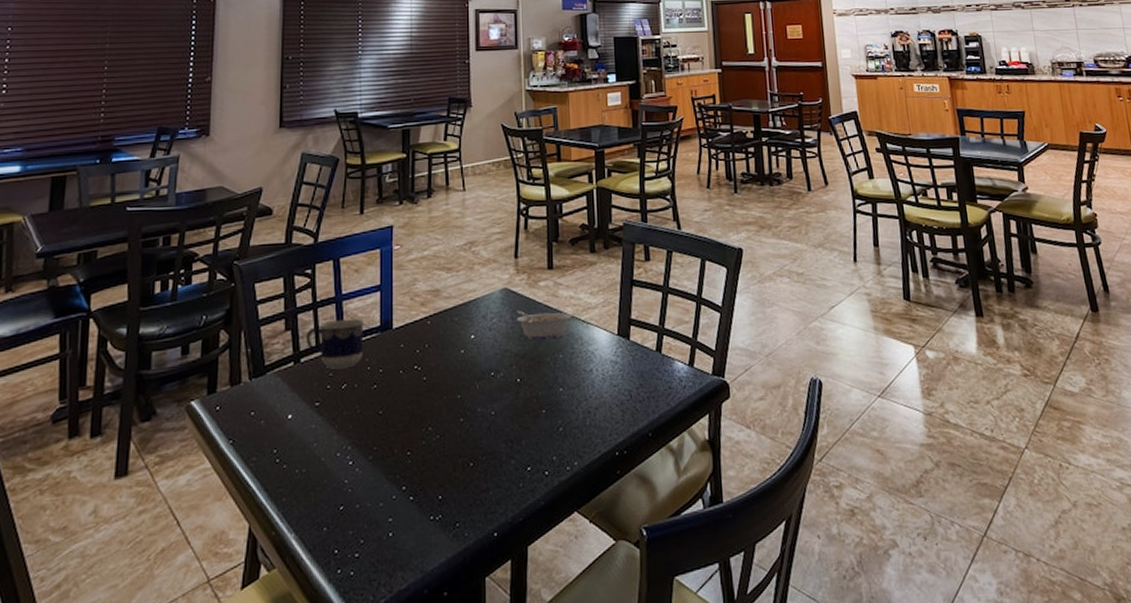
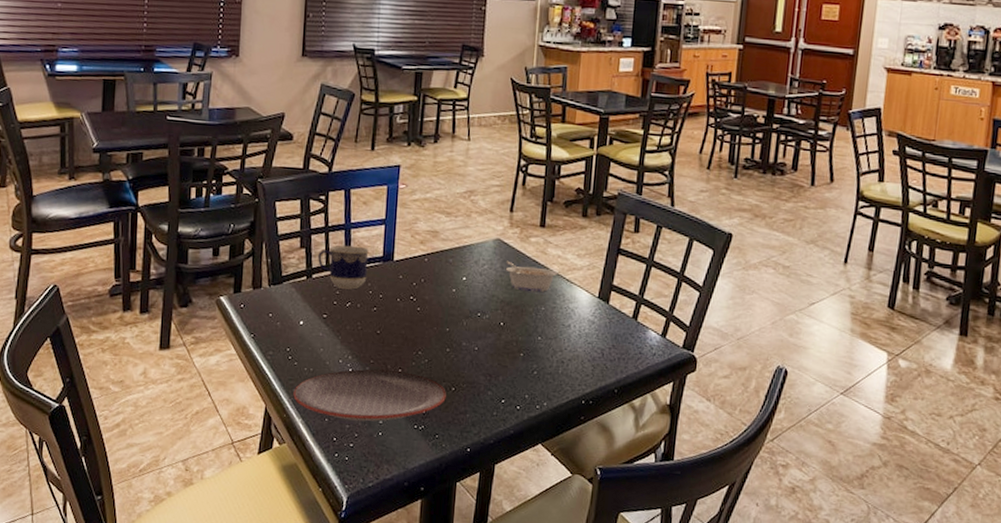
plate: none [283,454,464,525] -> present [293,369,446,422]

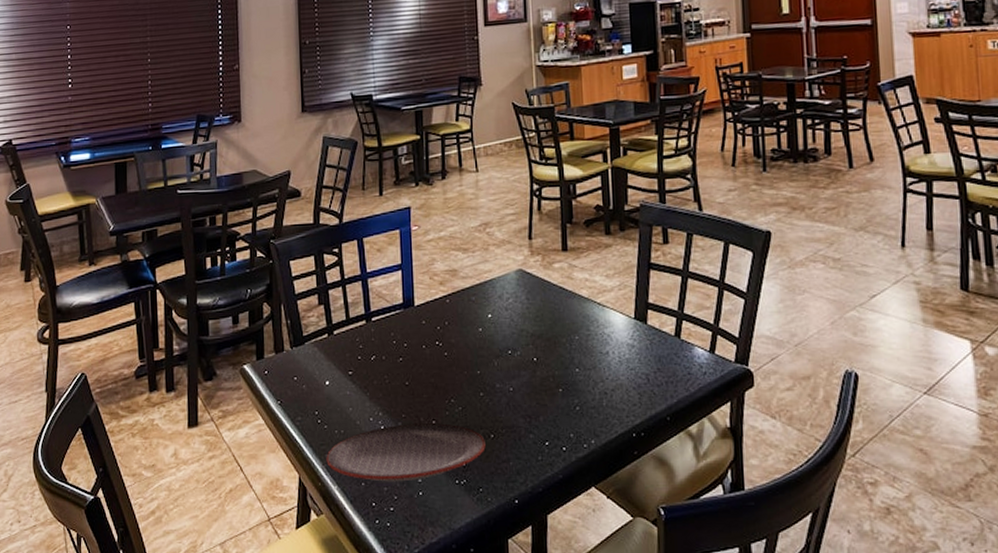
cup: present [318,245,369,290] -> none [337,295,389,342]
legume: present [505,261,557,293] -> none [531,291,587,322]

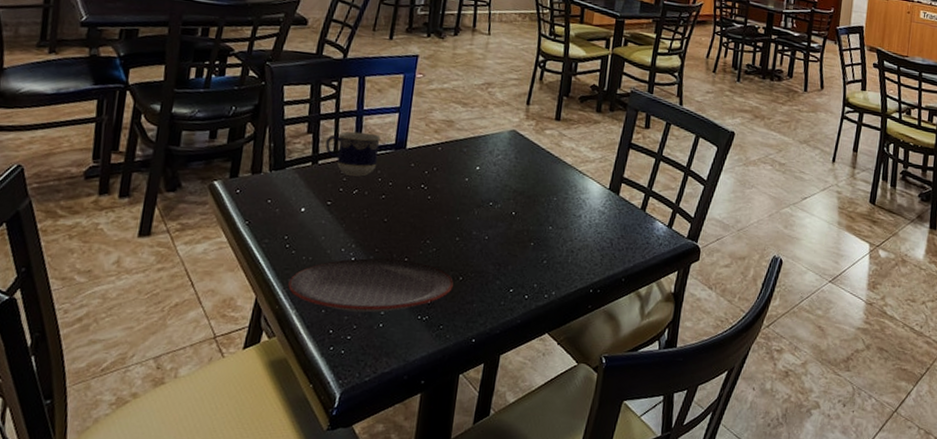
cup: none [337,295,389,342] -> present [325,131,381,177]

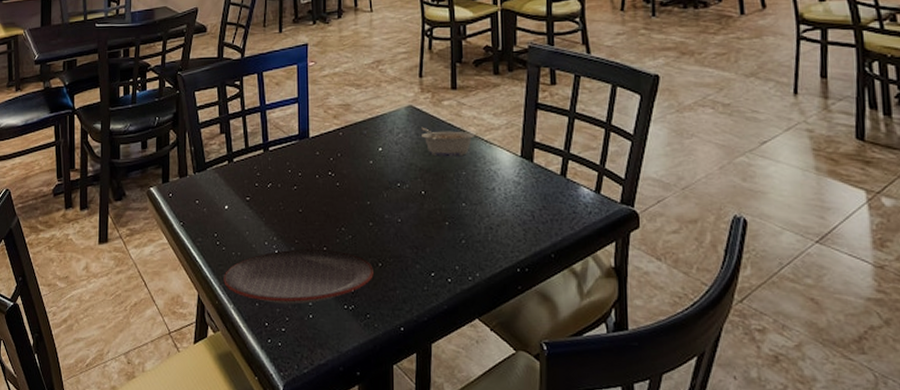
cup: present [325,131,381,177] -> none [237,126,285,170]
legume: none [519,151,570,183] -> present [420,127,475,157]

